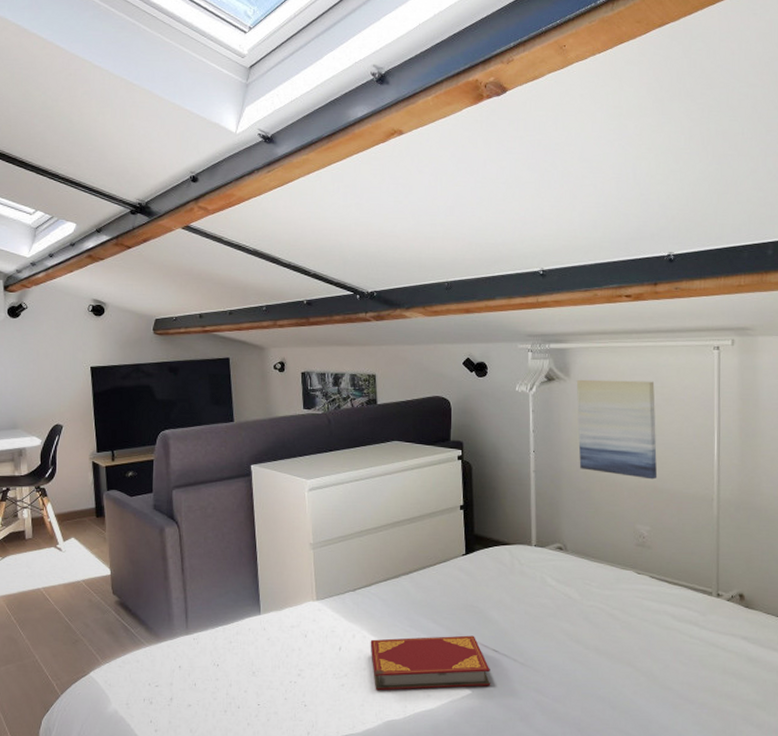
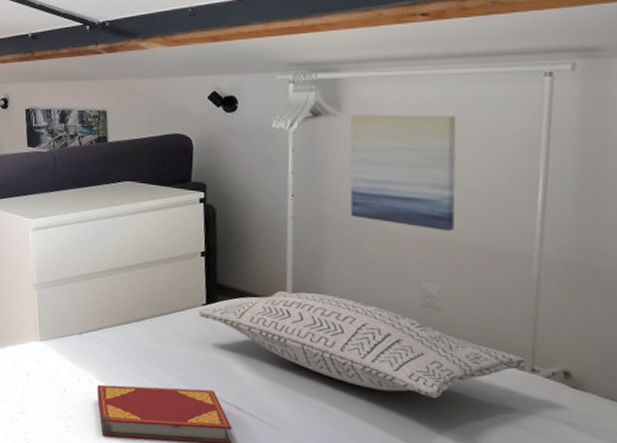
pillow: none [459,538,714,626] -> present [198,291,527,399]

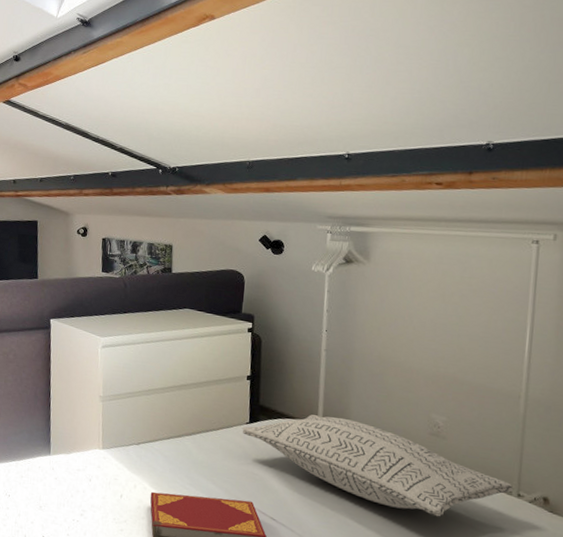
wall art: present [350,114,457,232] -> none [373,263,462,371]

